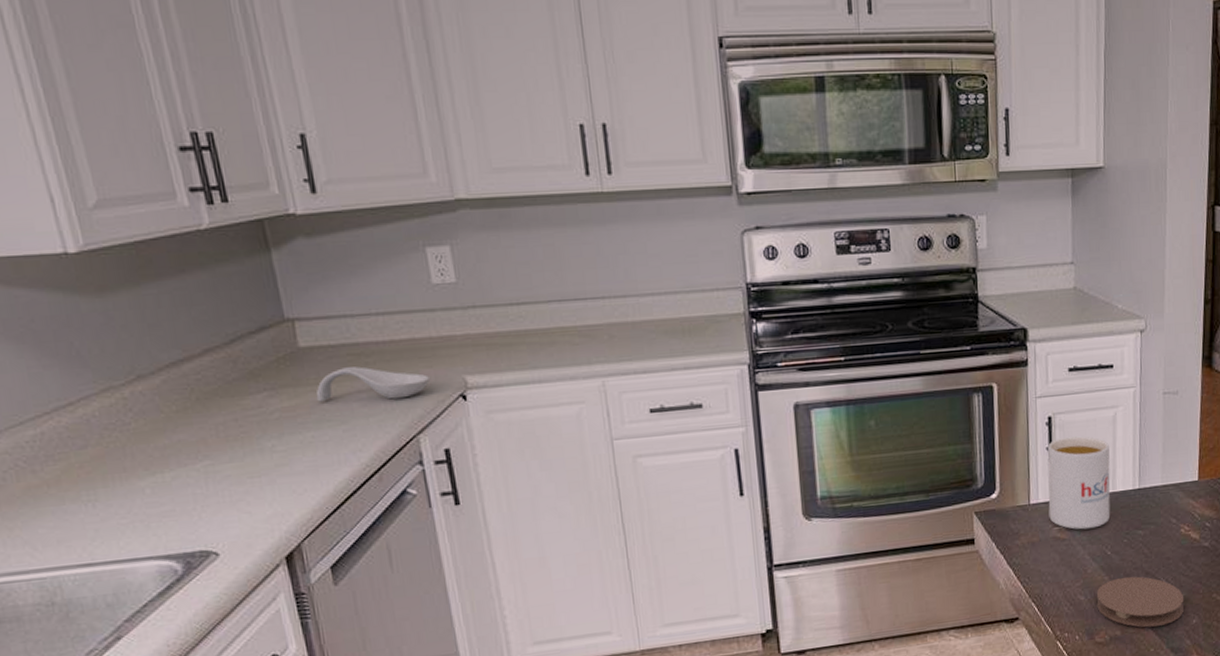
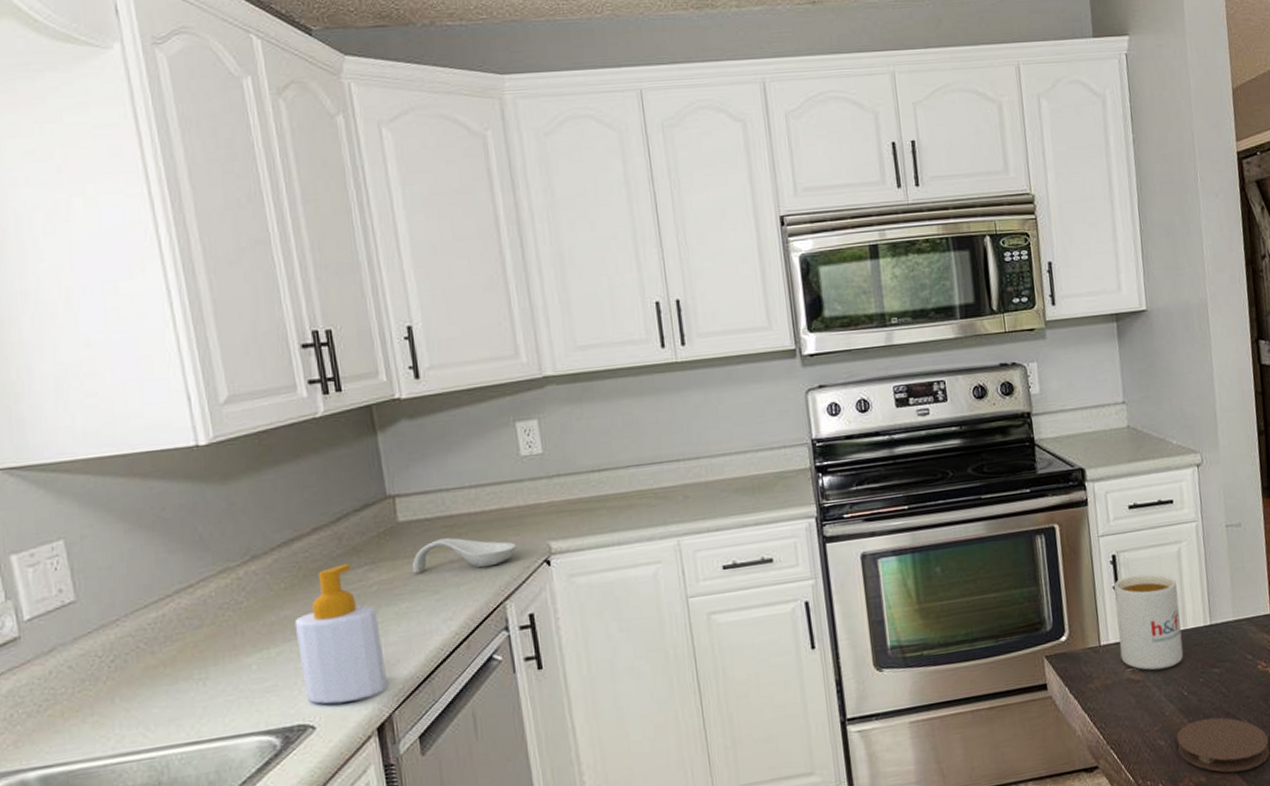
soap bottle: none [189,388,295,532] -> present [294,563,387,705]

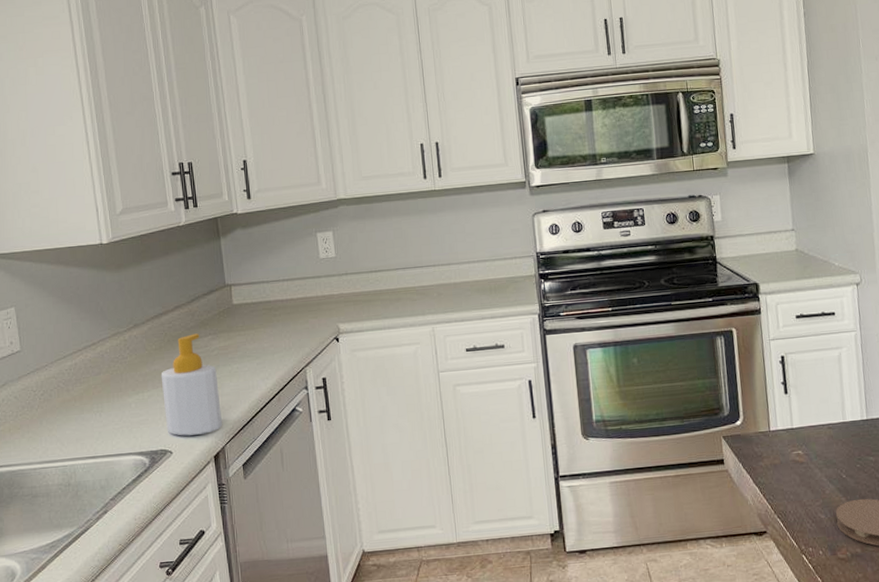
spoon rest: present [412,537,518,574] -> none [241,317,316,343]
mug: present [1113,573,1184,671] -> none [782,373,843,455]

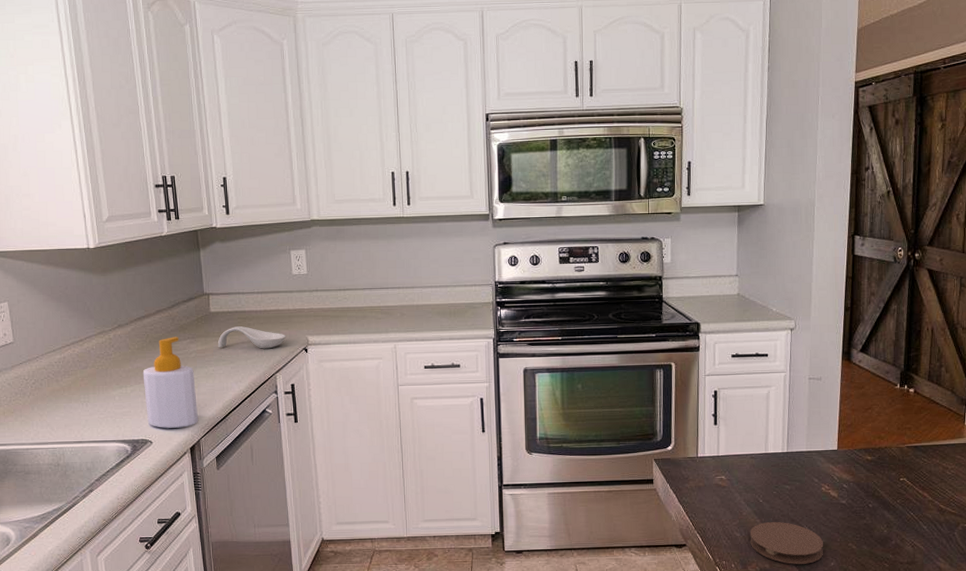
spoon rest: none [241,317,316,343] -> present [217,326,287,349]

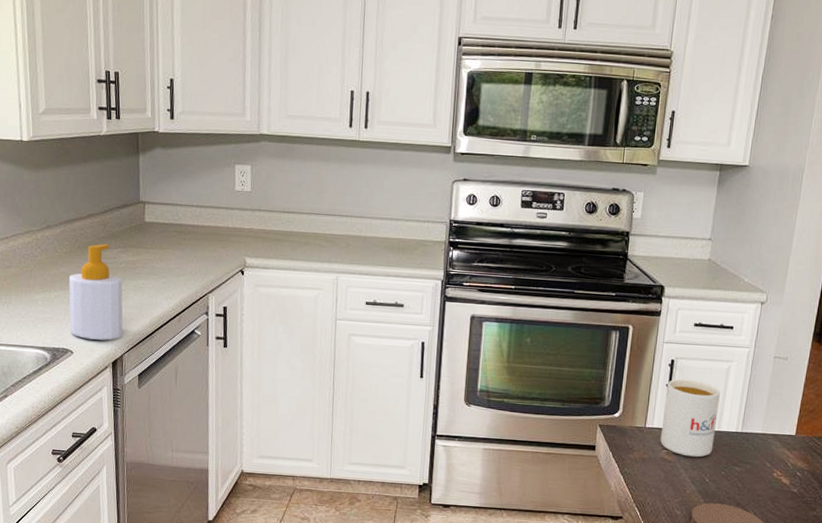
spoon rest: present [217,326,287,349] -> none [149,239,223,267]
mug: none [712,407,763,481] -> present [660,378,720,458]

